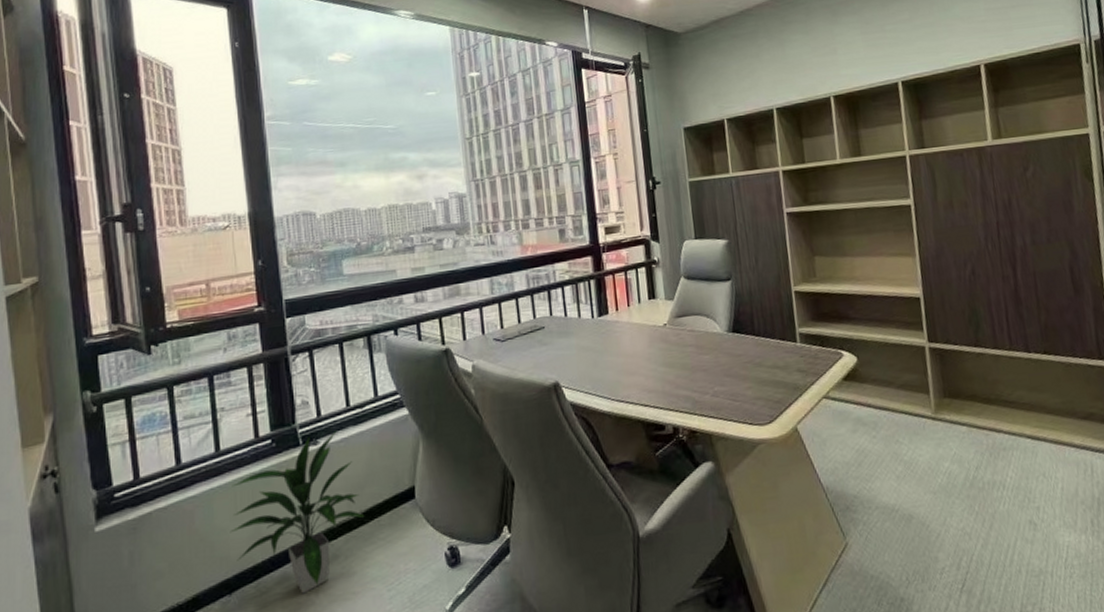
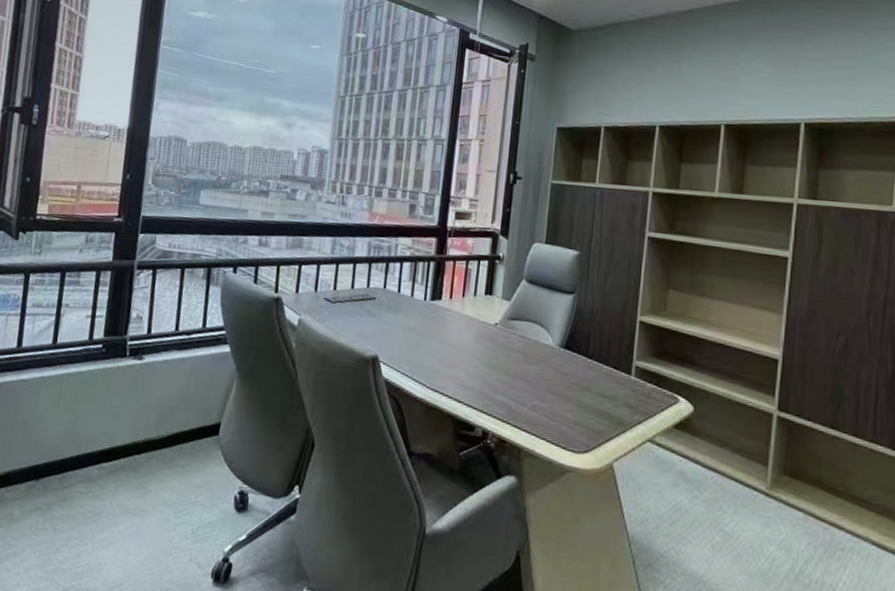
indoor plant: present [230,431,364,594] -> none [49,351,169,499]

